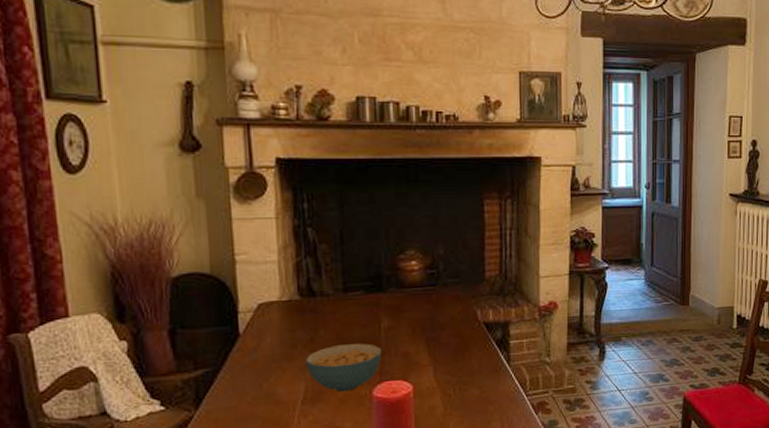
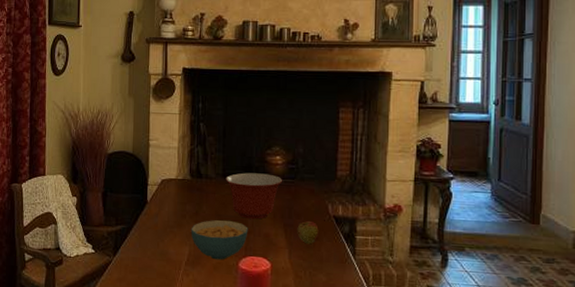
mixing bowl: none [347,283,422,339] -> present [225,172,283,220]
apple: none [442,330,468,358] -> present [297,220,319,245]

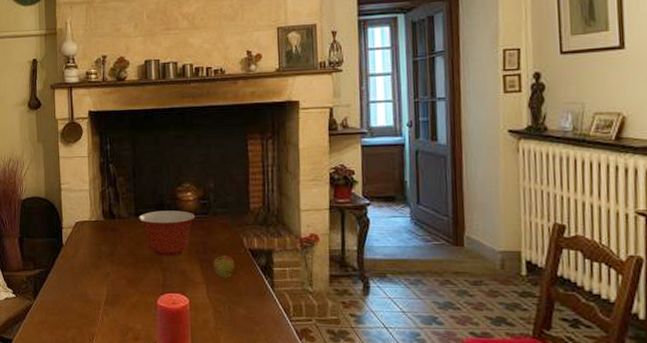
cereal bowl: present [190,220,249,260] -> none [107,259,165,299]

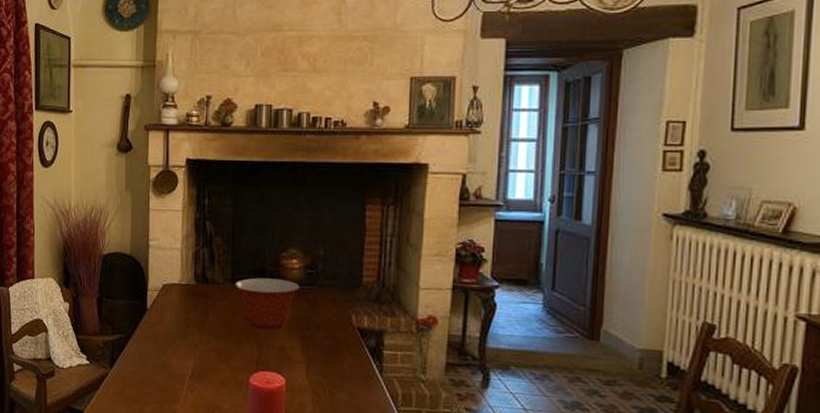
apple: present [213,255,235,279] -> none [316,332,341,359]

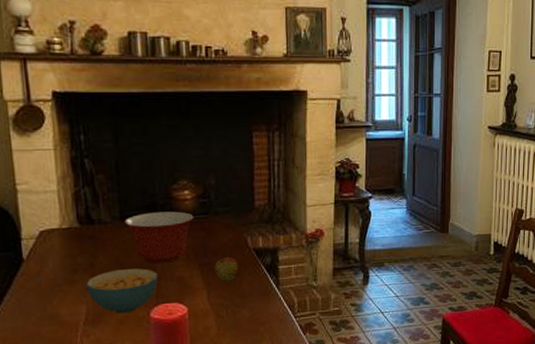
cereal bowl: none [195,330,261,375] -> present [86,268,158,314]
apple: none [316,332,341,359] -> present [214,256,239,282]

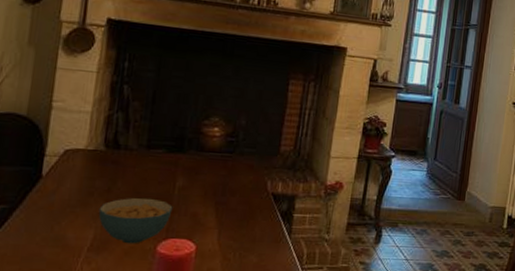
mixing bowl: present [124,211,195,264] -> none [150,144,220,197]
apple: present [214,256,239,282] -> none [229,198,255,224]

